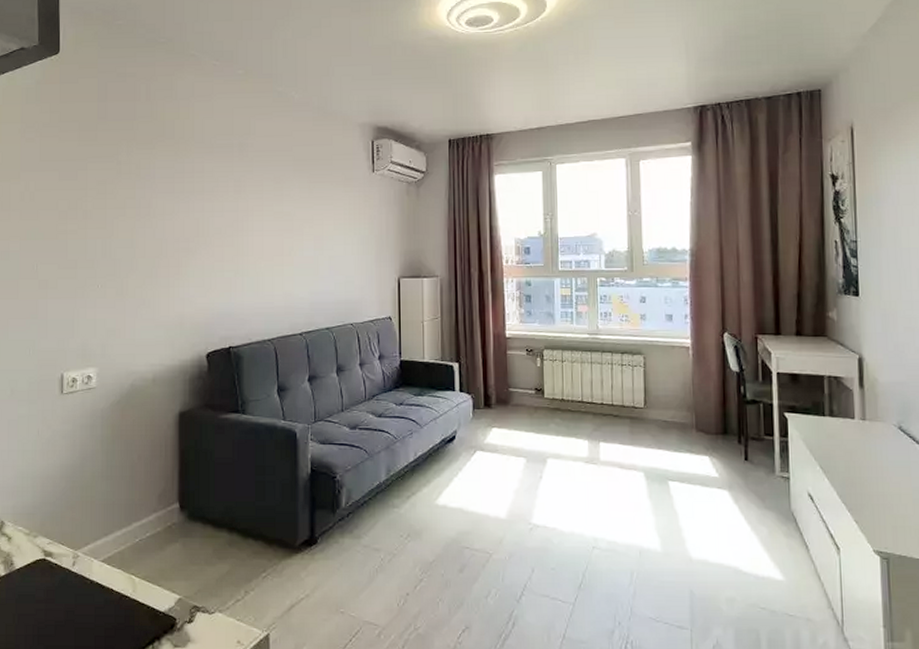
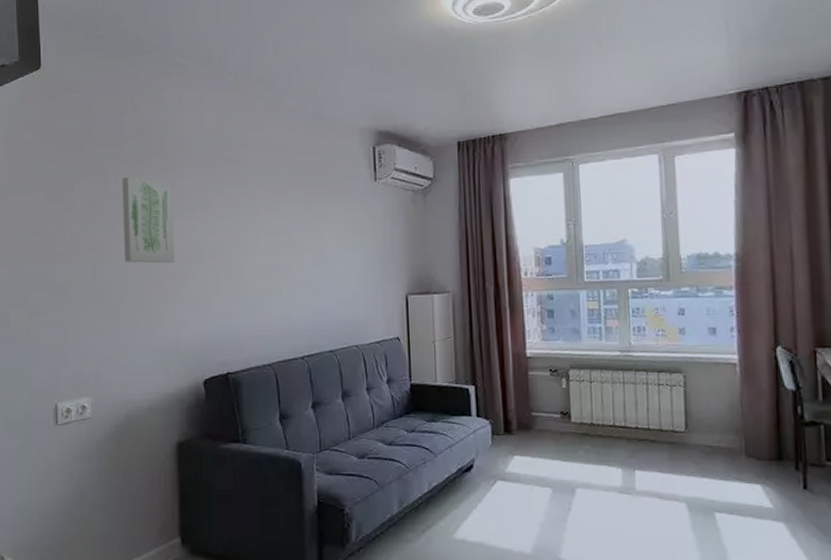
wall art: none [134,160,183,242] -> present [122,177,175,264]

